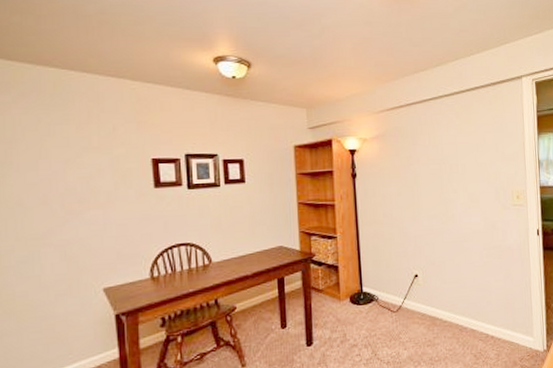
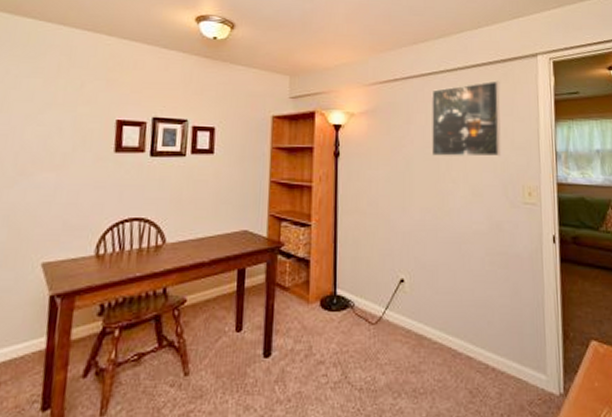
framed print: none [433,102,494,171] -> present [431,80,501,157]

